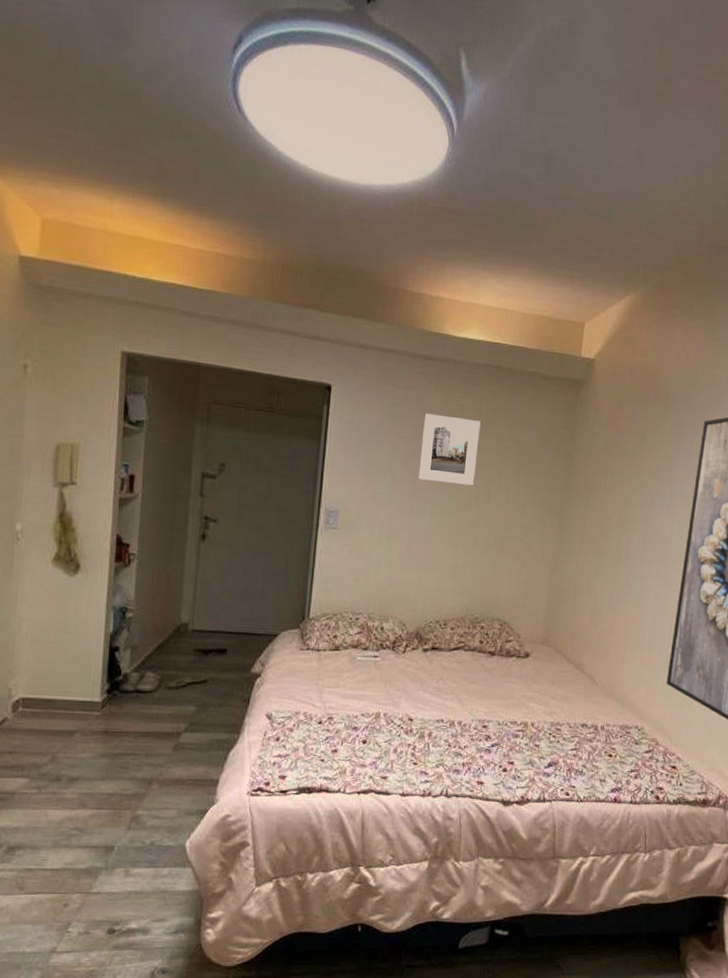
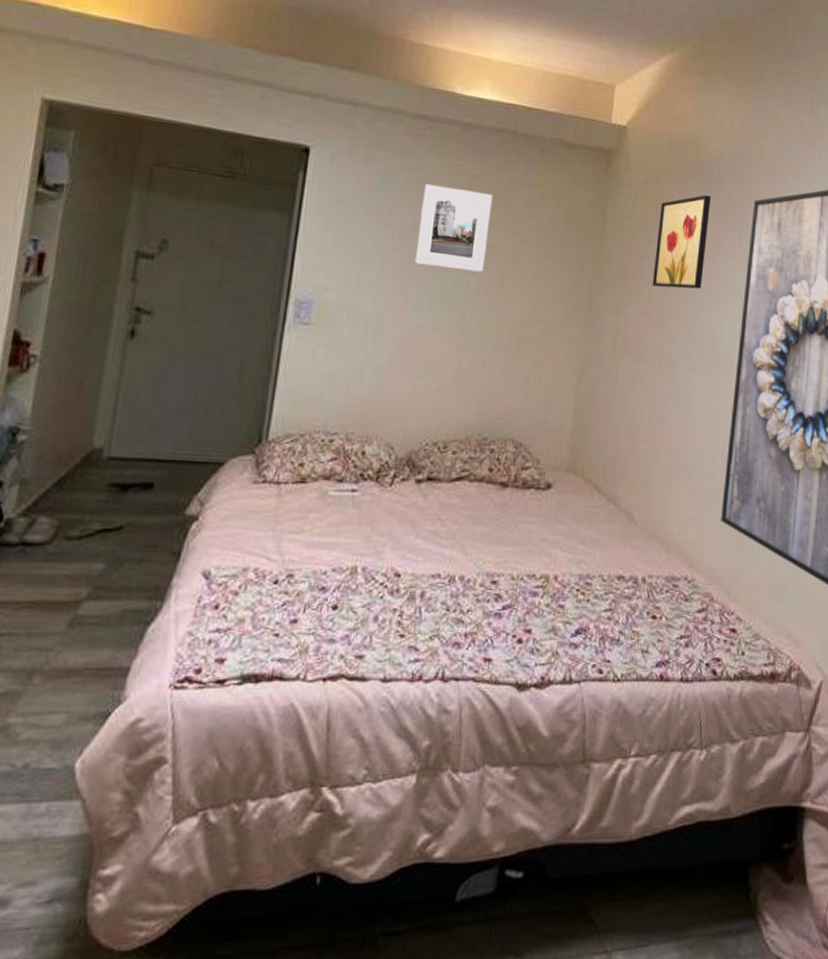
wall art: none [614,417,666,498] -> present [652,195,711,289]

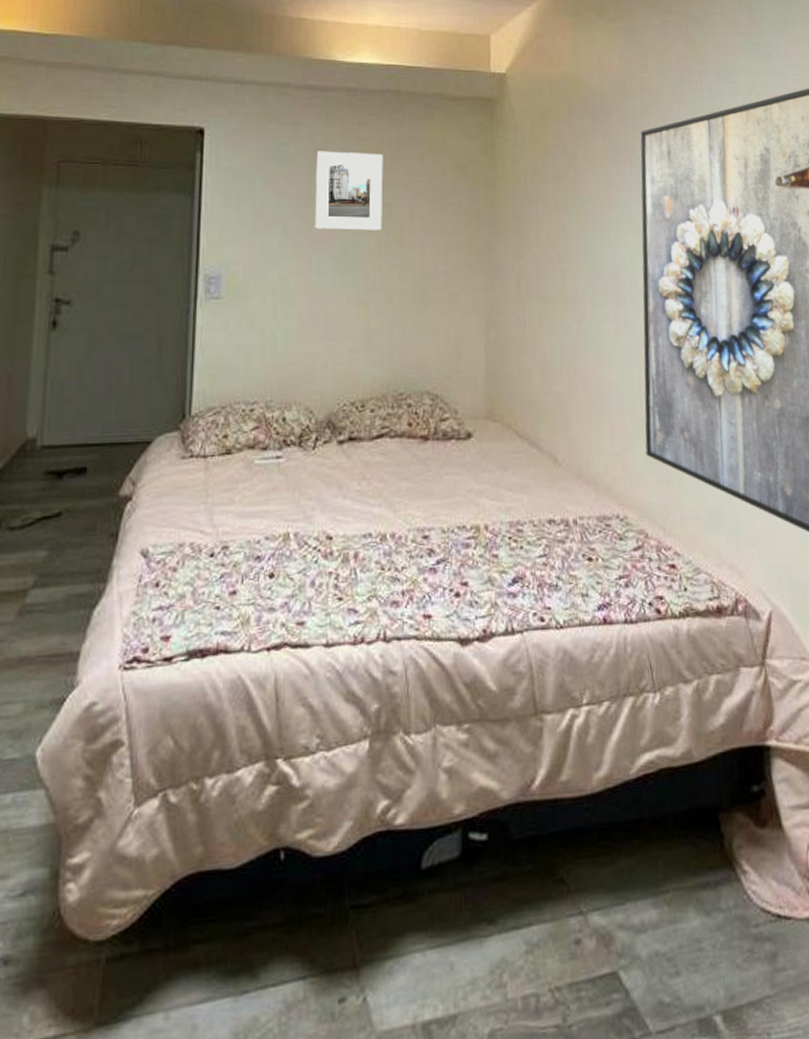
wall art: present [652,195,711,289] -> none [548,131,599,226]

